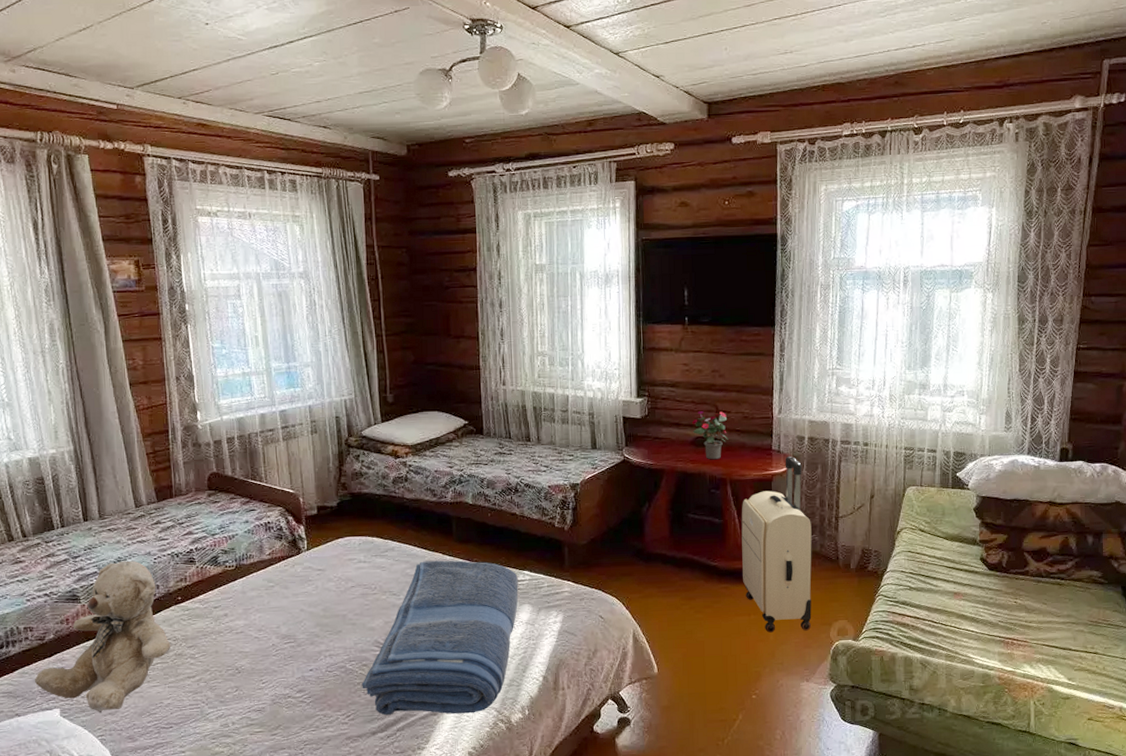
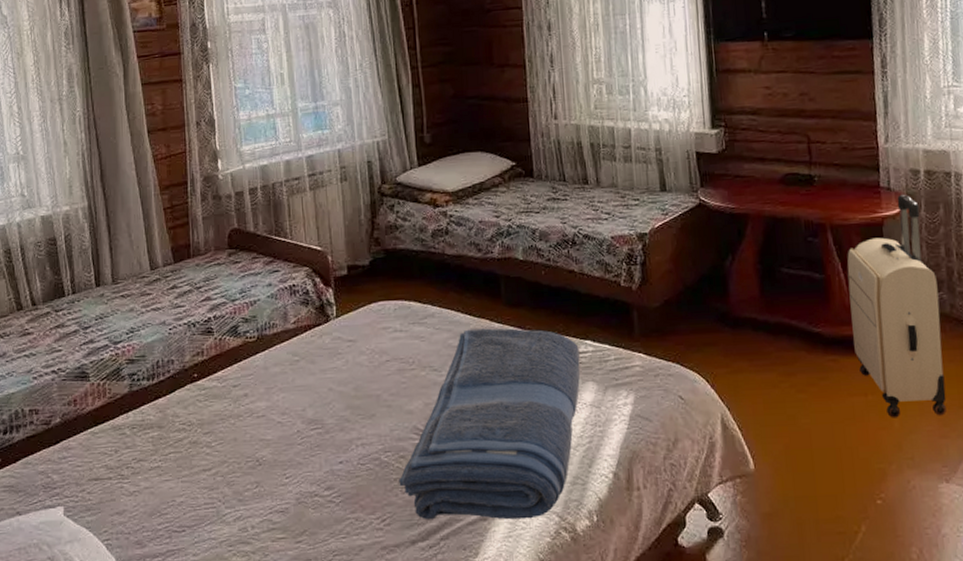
teddy bear: present [35,560,170,714] -> none [39,331,185,513]
potted flower: present [692,411,728,460] -> none [780,142,825,201]

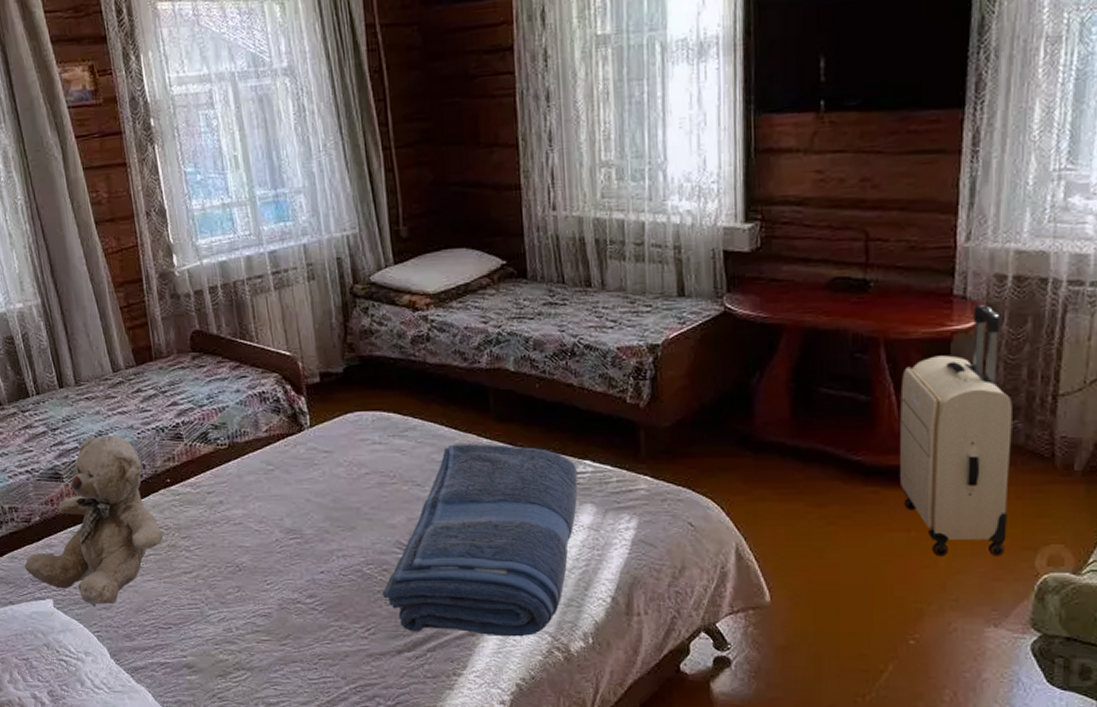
teddy bear: none [39,331,185,513] -> present [25,435,163,607]

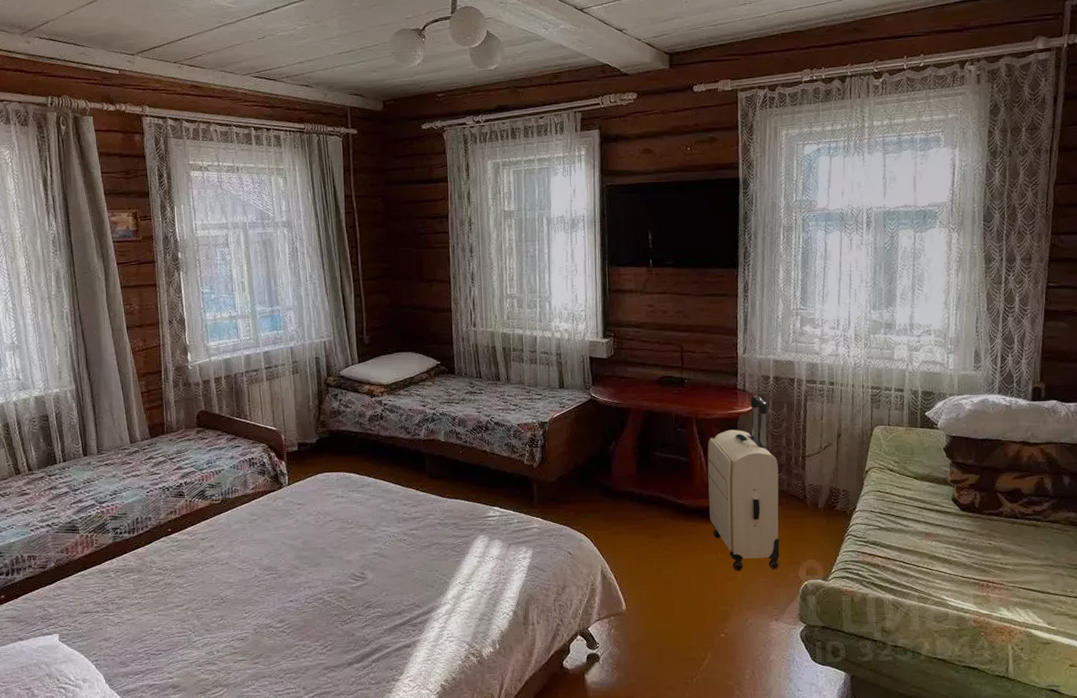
teddy bear: present [25,435,163,607] -> none [37,493,161,639]
towel: present [382,443,578,637] -> none [339,496,489,647]

